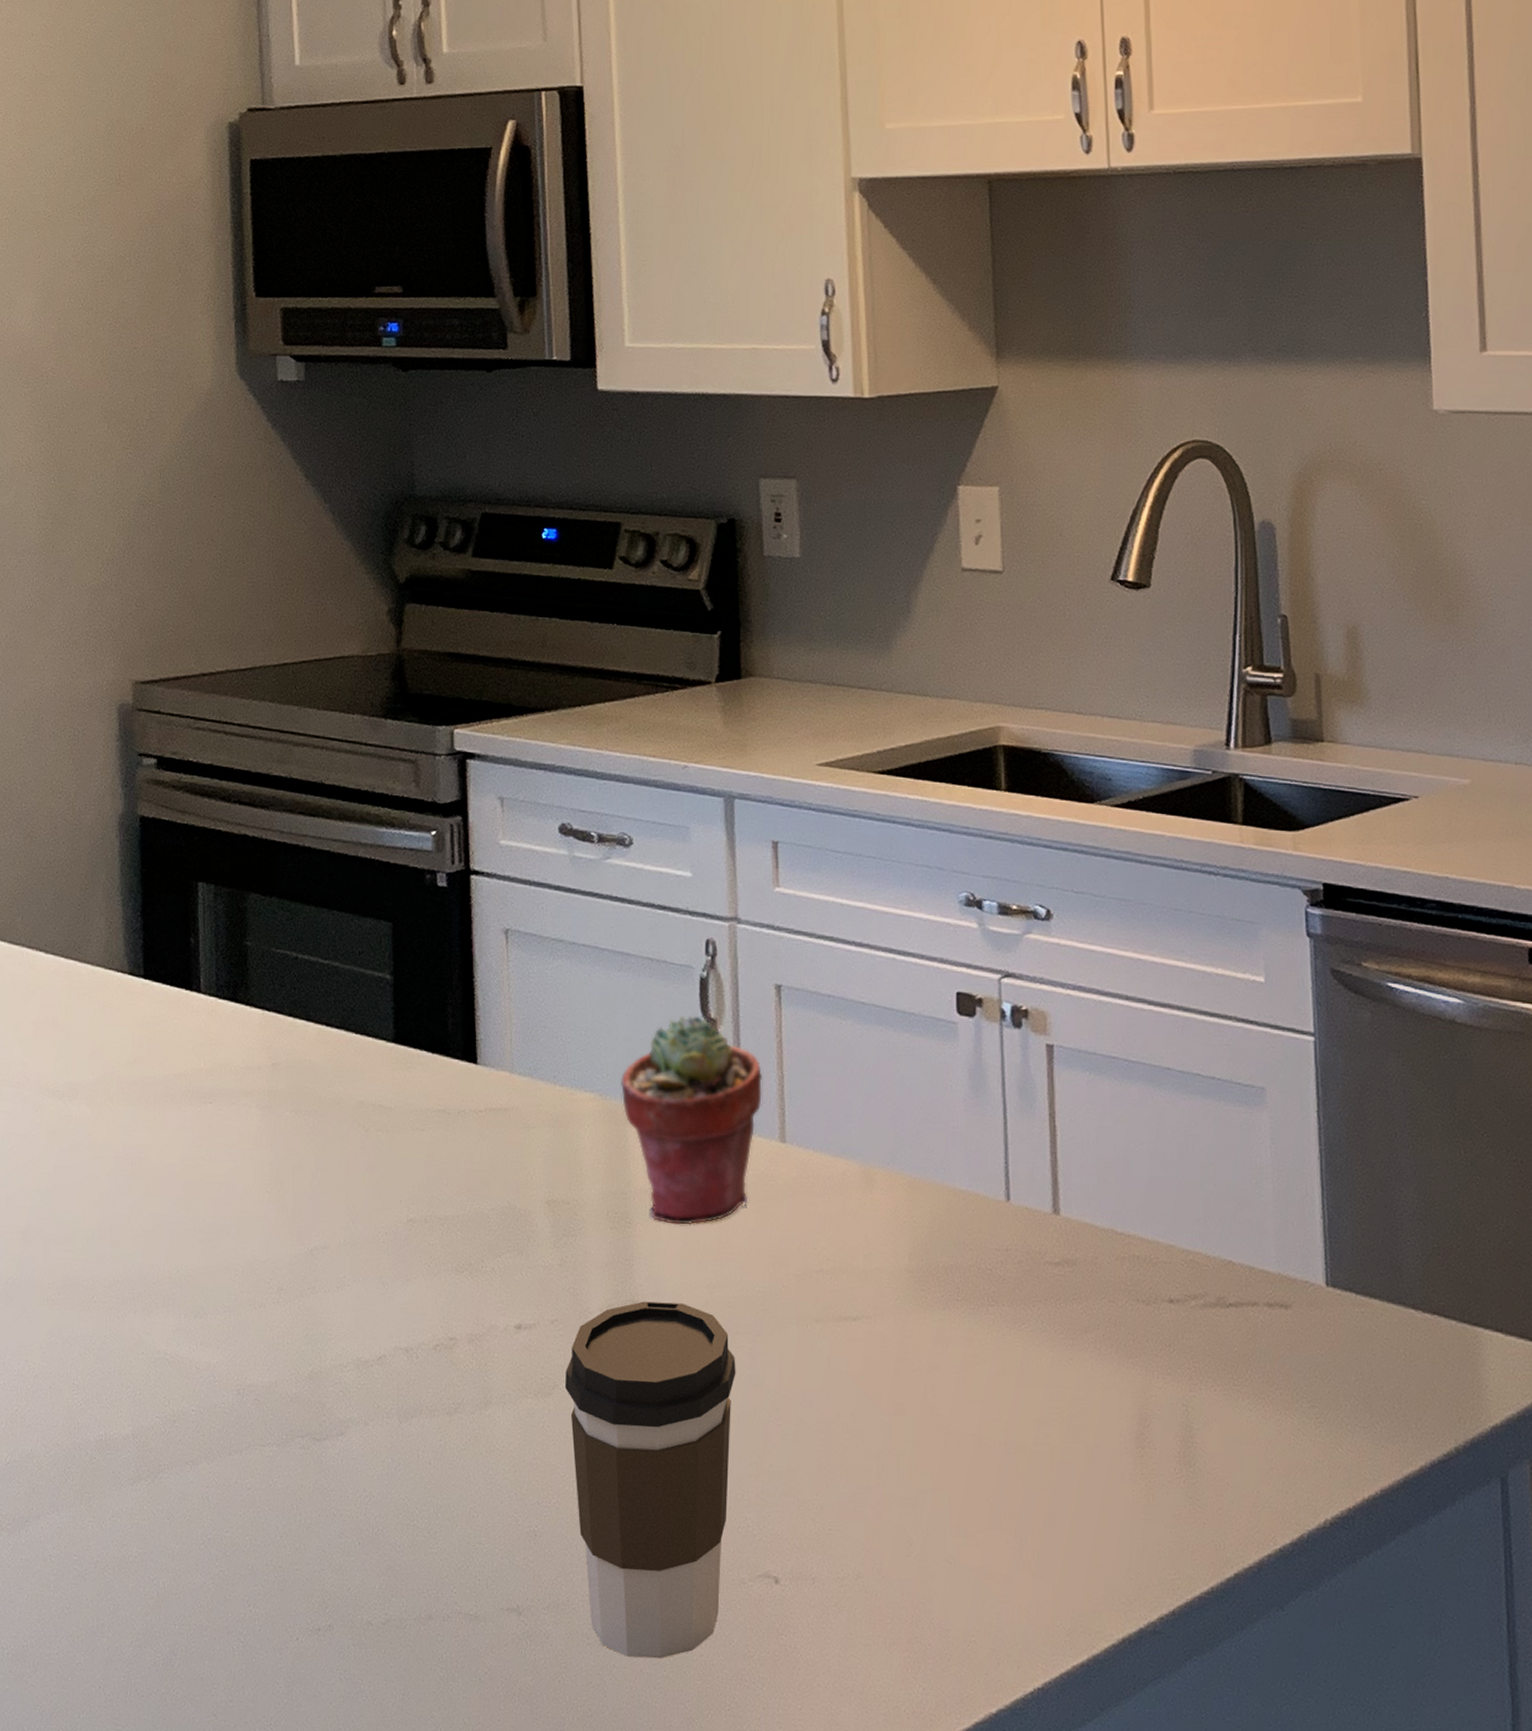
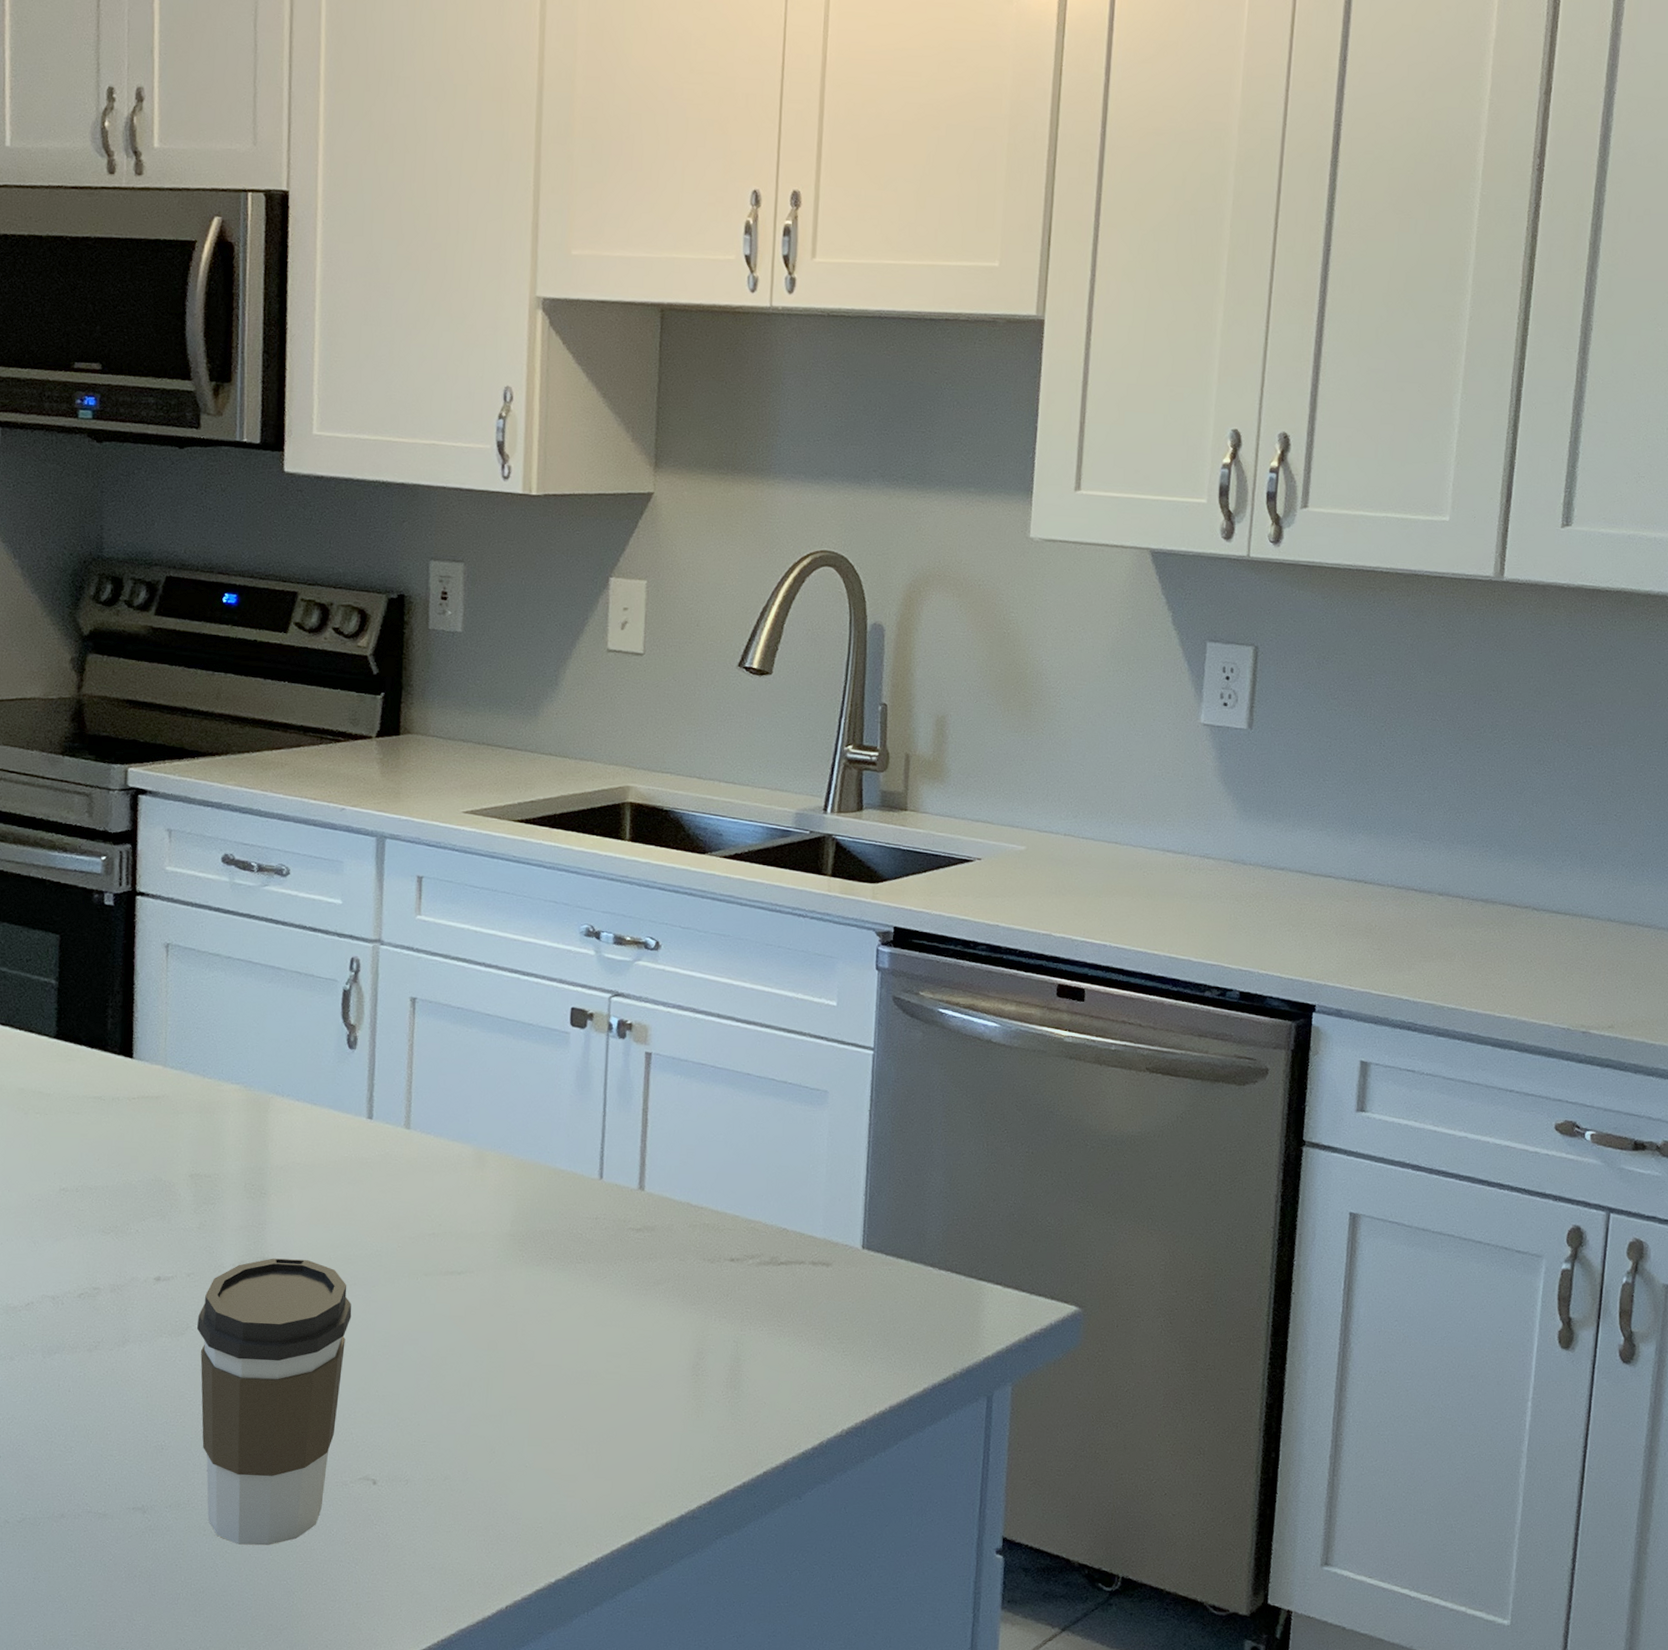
potted succulent: present [621,1015,763,1225] -> none [265,1021,394,1196]

